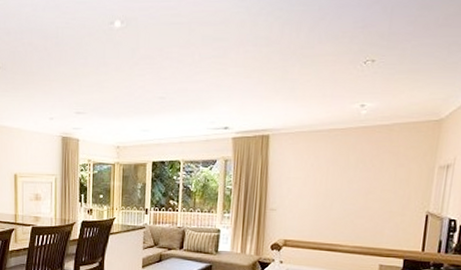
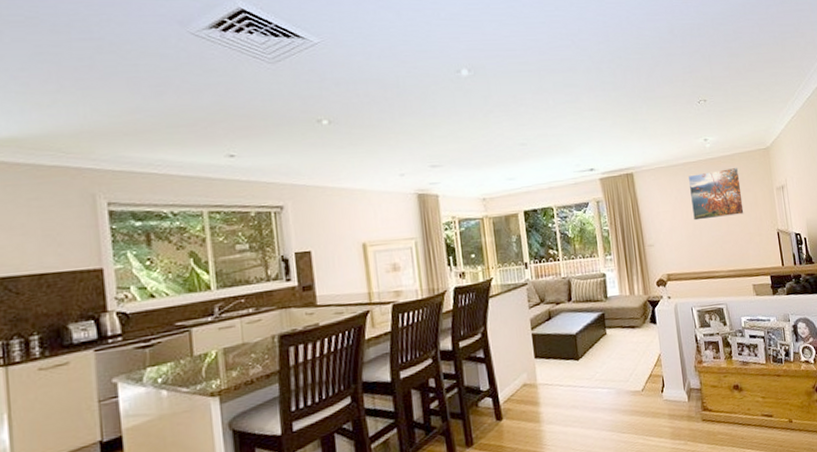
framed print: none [327,138,396,191] -> present [688,167,744,221]

